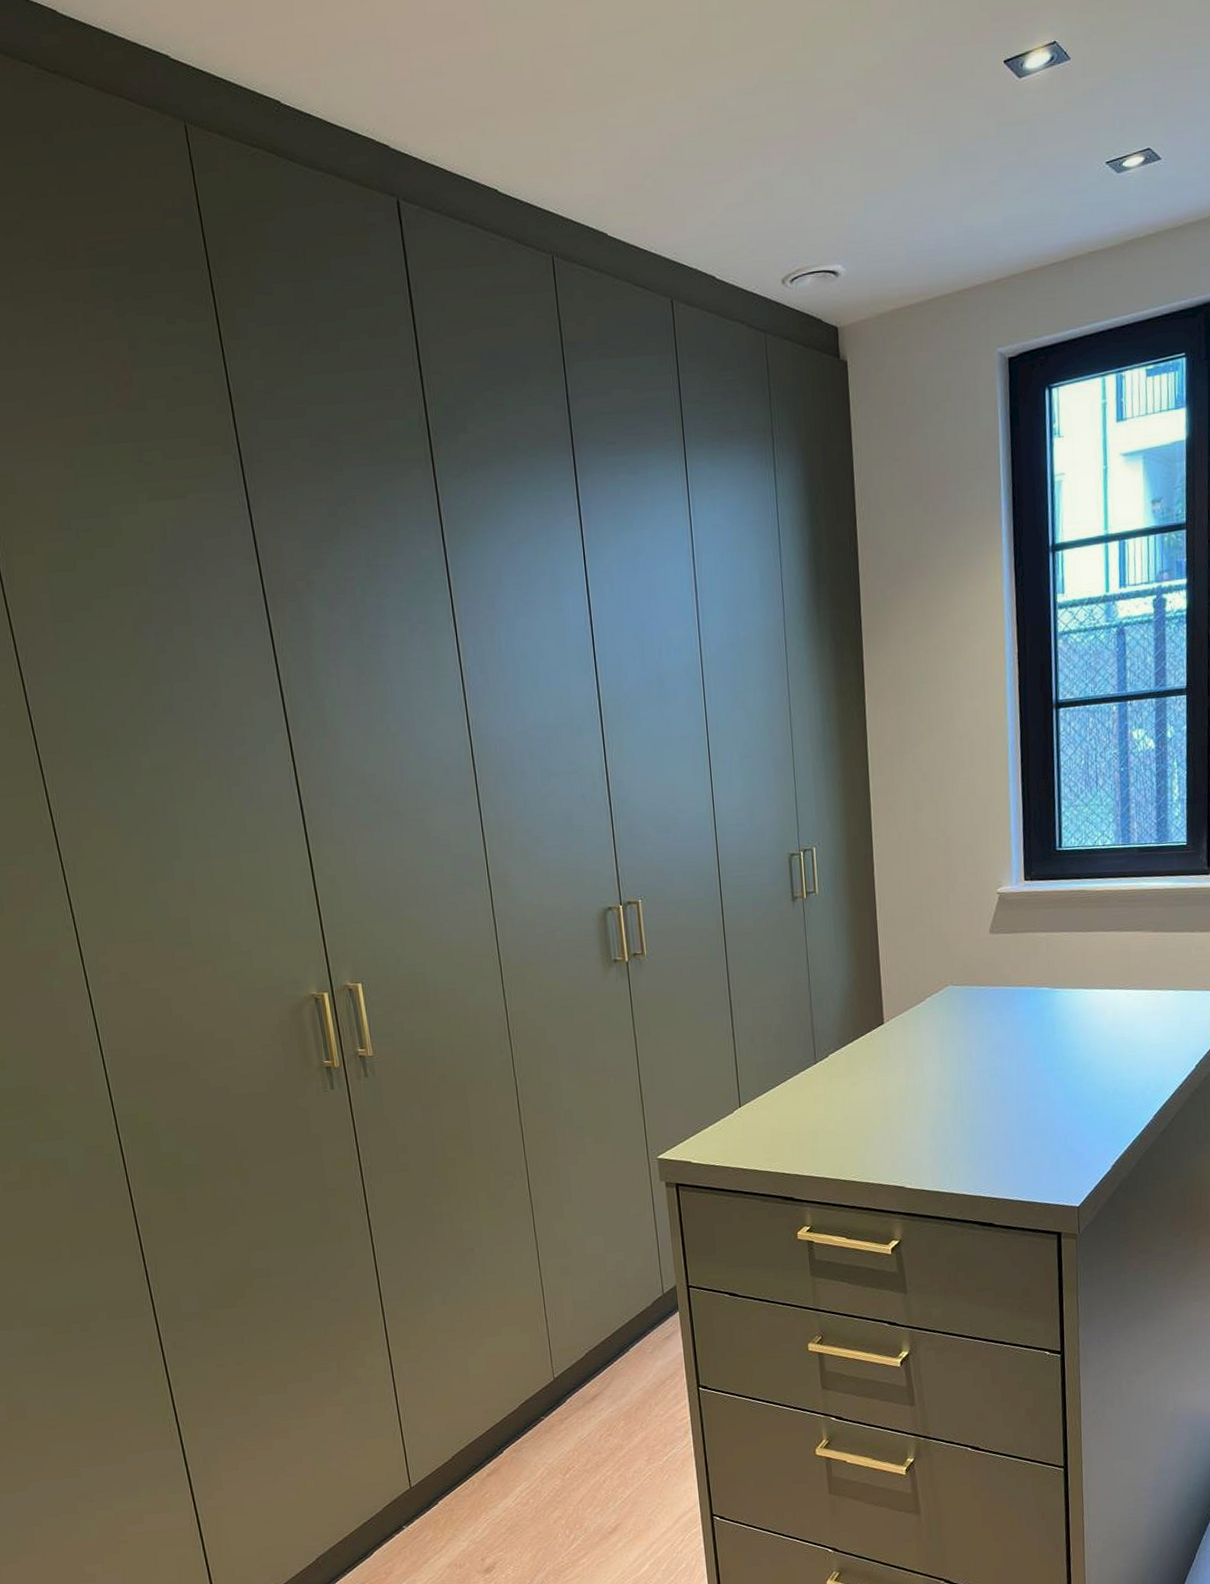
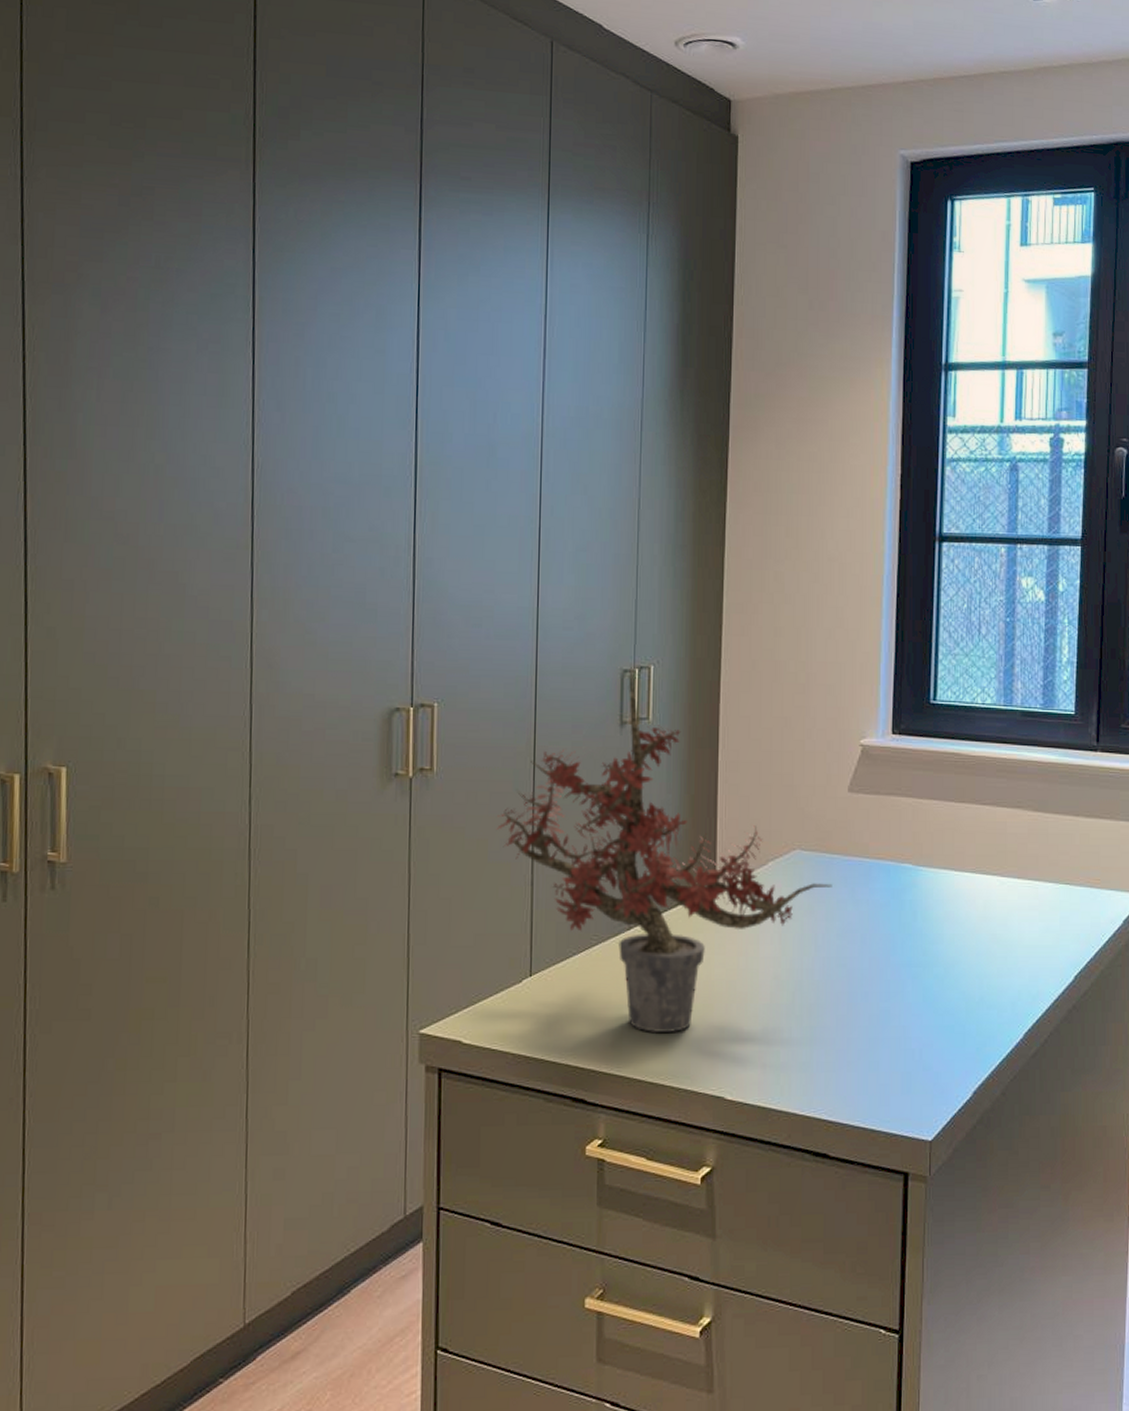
potted plant: none [699,851,982,1142] -> present [496,667,832,1032]

